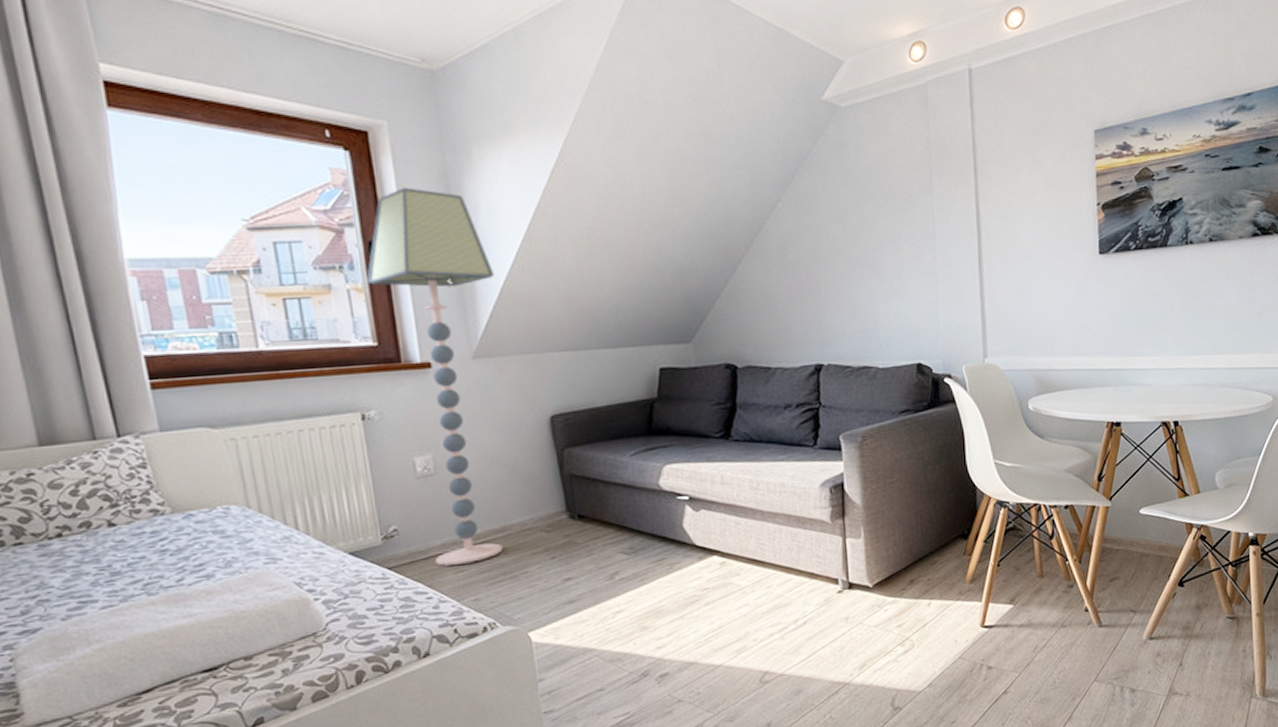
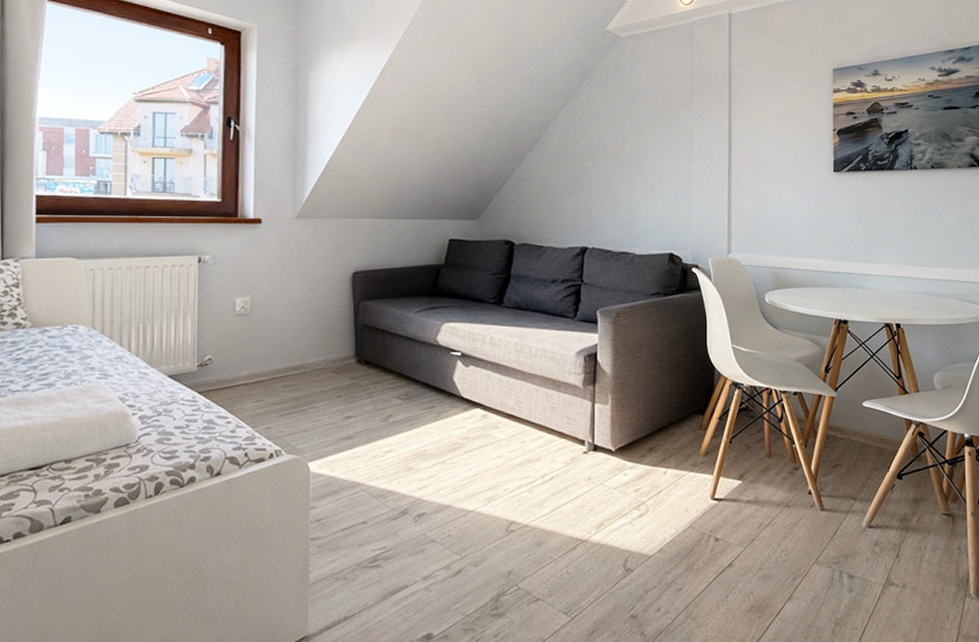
floor lamp: present [367,187,503,566] -> none [221,77,324,395]

